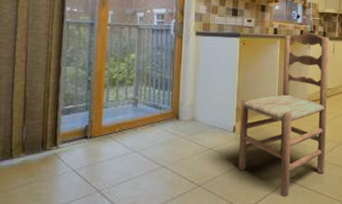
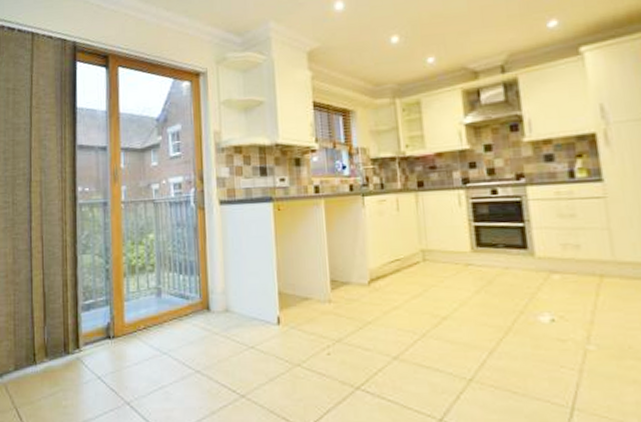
dining chair: present [238,33,330,198] -> none [283,187,408,413]

